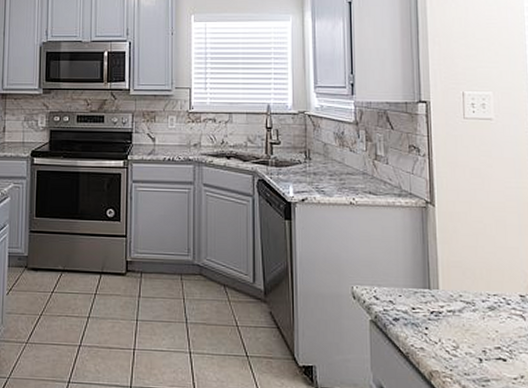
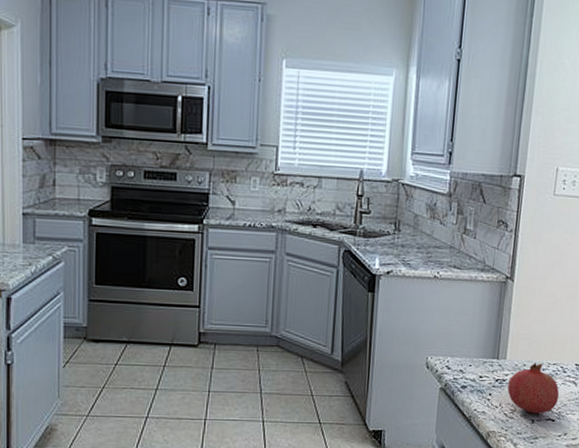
fruit: none [445,292,507,352] -> present [507,362,560,414]

